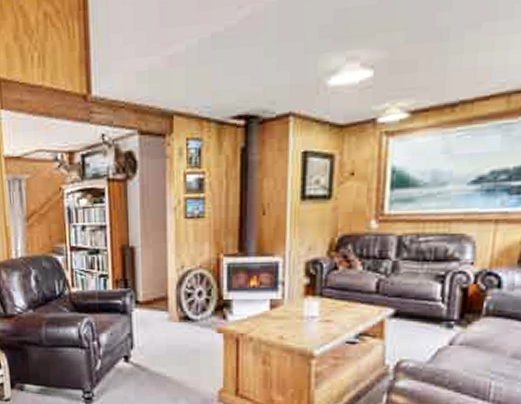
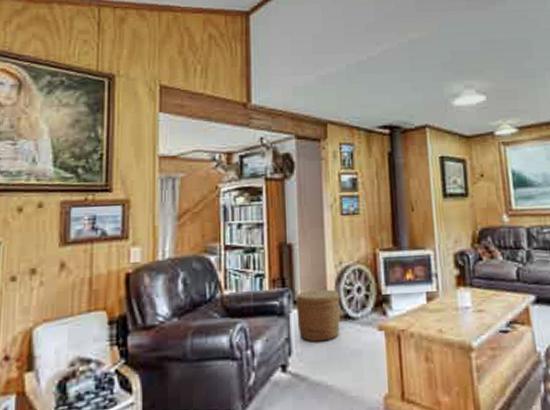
woven basket: none [137,292,181,339] -> present [295,289,340,342]

